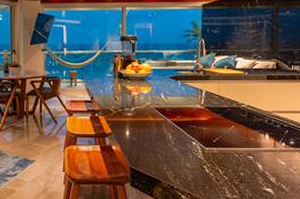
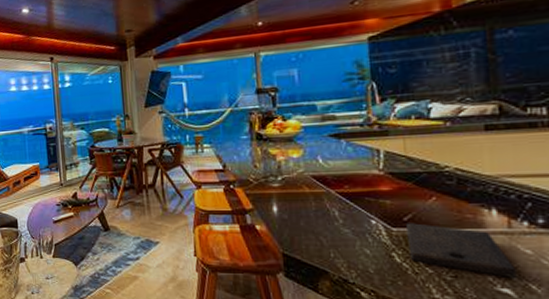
cutting board: none [214,144,275,181] -> present [406,223,517,278]

